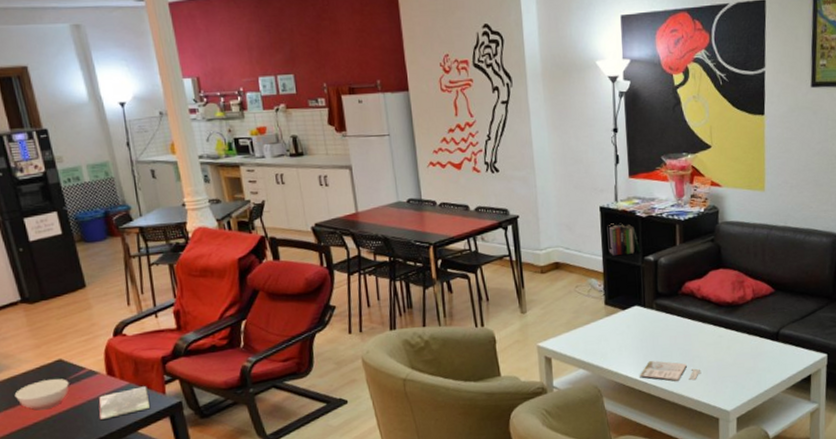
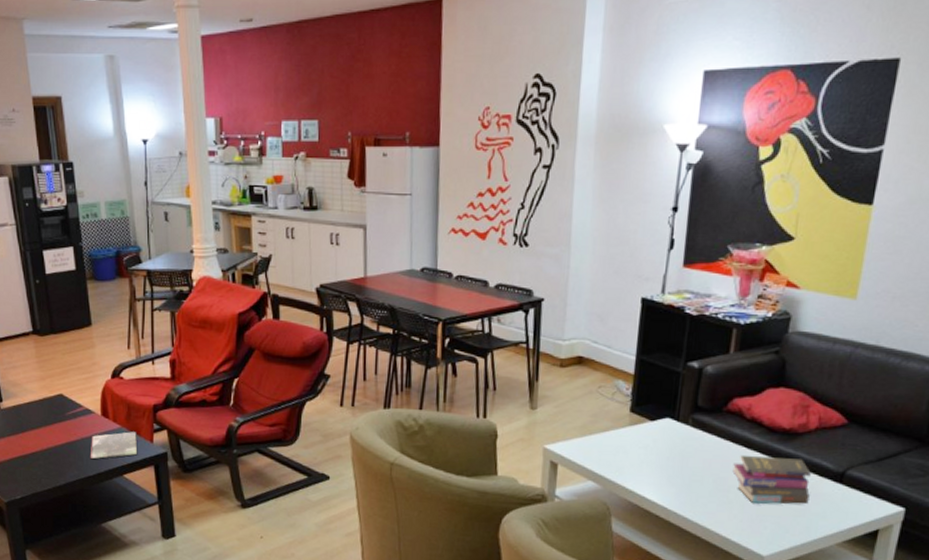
bowl: present [14,378,70,411] -> none [18,412,67,441]
books: present [607,223,641,256] -> none [644,319,684,358]
magazine: present [640,360,702,382] -> none [659,483,736,514]
books: none [693,326,756,368] -> present [732,454,811,504]

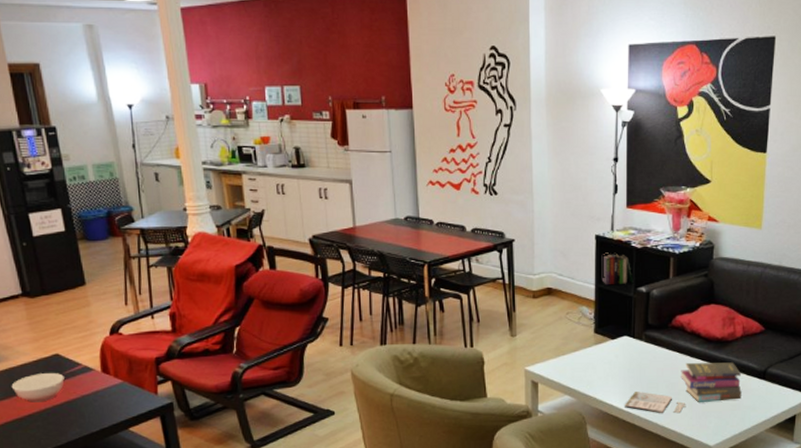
bowl: none [18,412,67,441] -> present [11,372,65,403]
magazine: present [90,432,138,460] -> none [92,385,143,416]
books: none [644,319,684,358] -> present [601,252,634,285]
magazine: none [659,483,736,514] -> present [625,391,686,414]

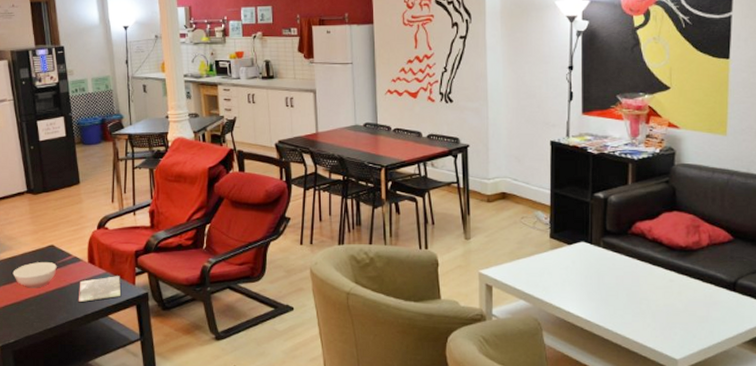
magazine: none [92,385,143,416] -> present [78,276,122,303]
books: present [601,252,634,285] -> none [557,158,590,191]
magazine: present [625,391,686,414] -> none [582,298,649,324]
books: present [681,362,742,402] -> none [642,270,709,313]

